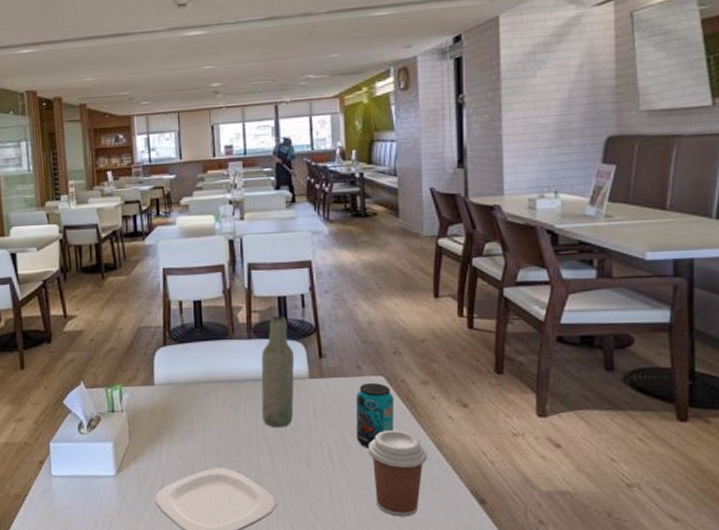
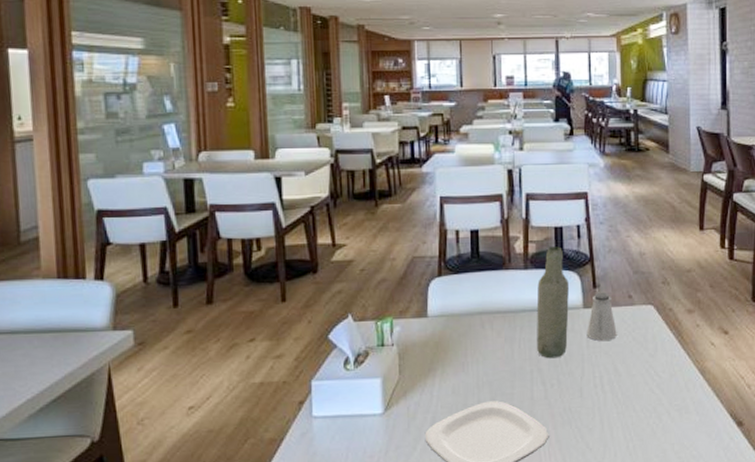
saltshaker: none [313,362,345,411] -> present [586,292,617,341]
beverage can: present [356,383,395,448] -> none [626,312,663,376]
coffee cup: present [369,429,428,517] -> none [638,357,692,443]

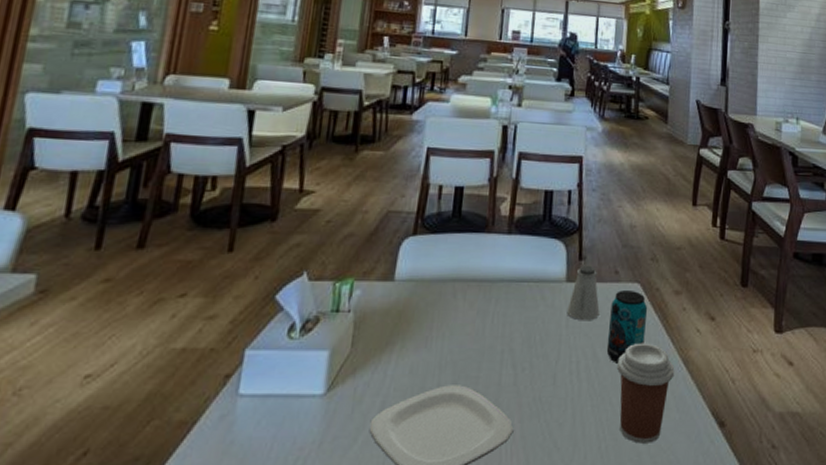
bottle: present [536,246,569,359] -> none [511,211,554,338]
beverage can: none [626,312,663,376] -> present [606,291,648,363]
coffee cup: none [638,357,692,443] -> present [617,343,675,444]

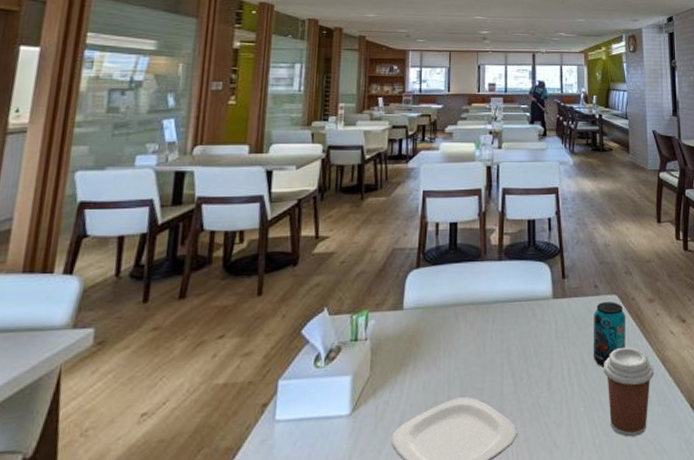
saltshaker: present [567,265,600,320] -> none [556,282,584,331]

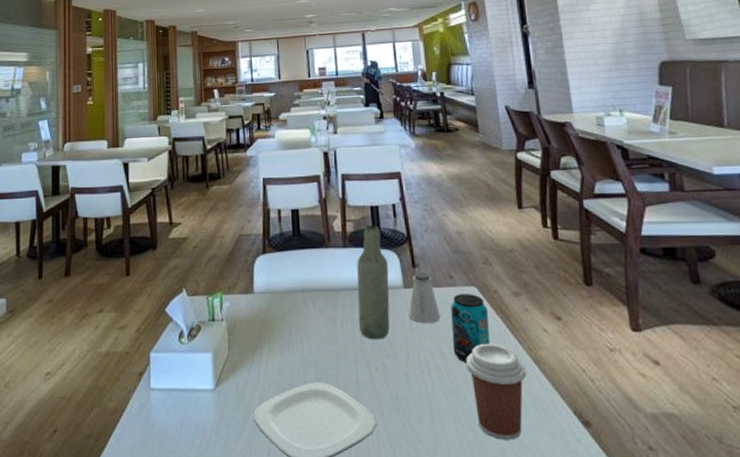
bottle: none [508,238,540,351] -> present [357,225,390,340]
saltshaker: none [556,282,584,331] -> present [408,271,441,323]

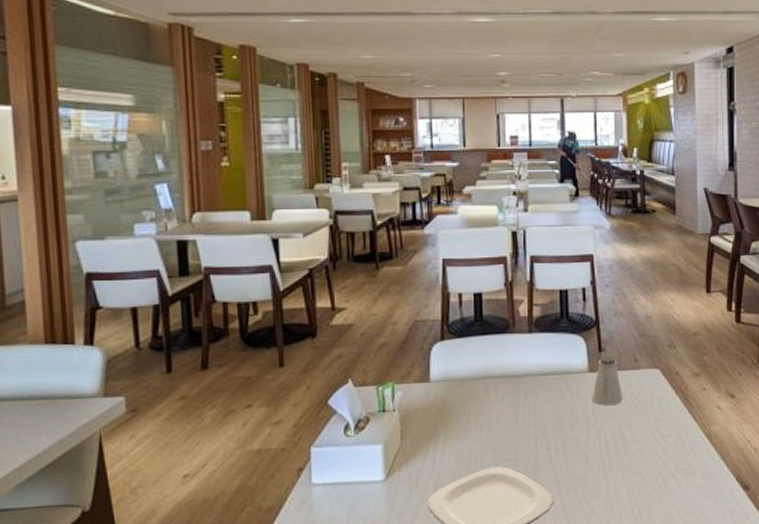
bottle: present [357,225,390,340] -> none [541,310,574,424]
beverage can: present [450,294,490,363] -> none [632,376,669,441]
coffee cup: present [466,343,527,440] -> none [644,421,699,507]

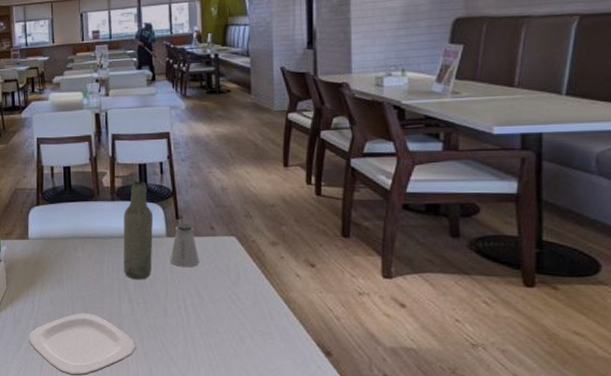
bottle: none [541,310,574,424] -> present [123,181,153,280]

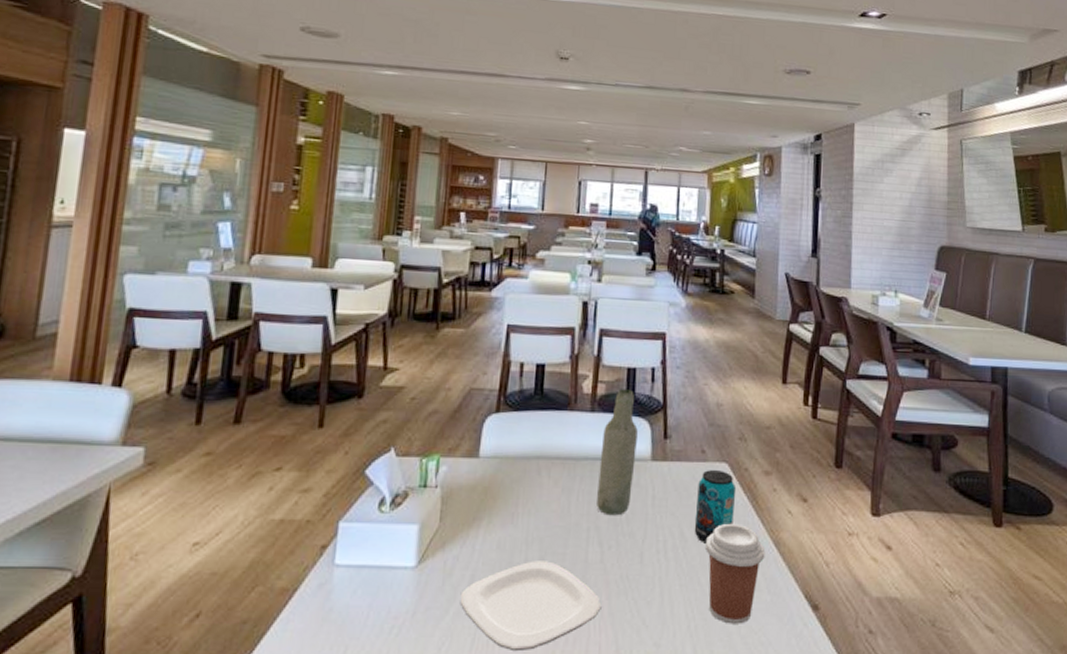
saltshaker: present [170,223,199,267] -> none [653,443,686,499]
beverage can: none [209,243,246,301] -> present [694,470,737,544]
coffee cup: none [221,285,277,364] -> present [706,523,766,624]

